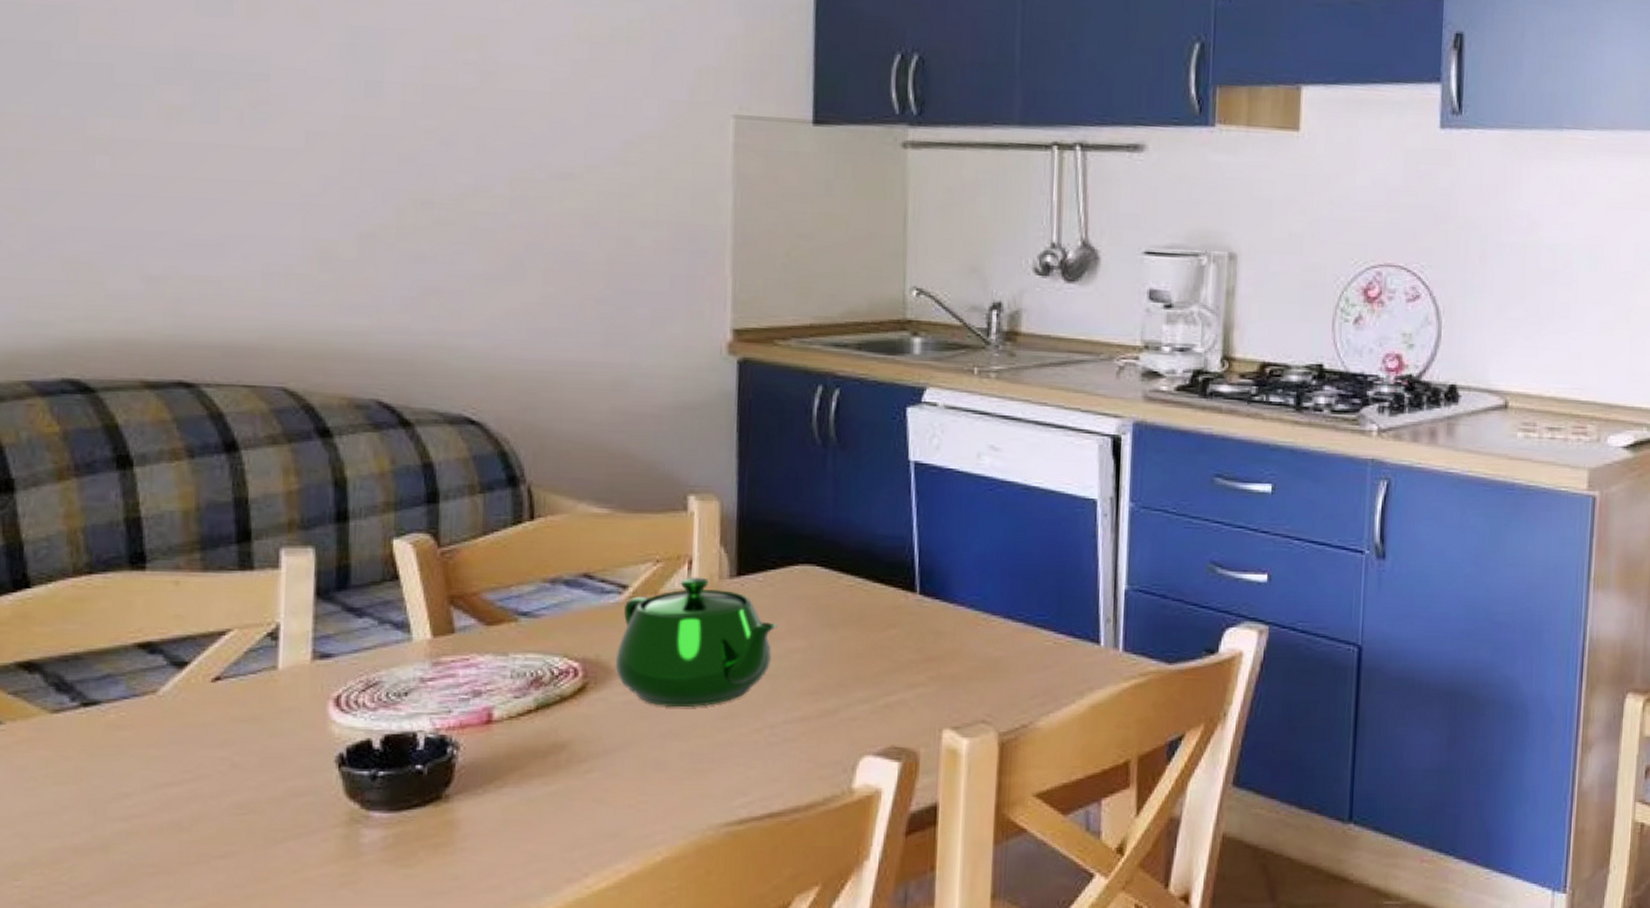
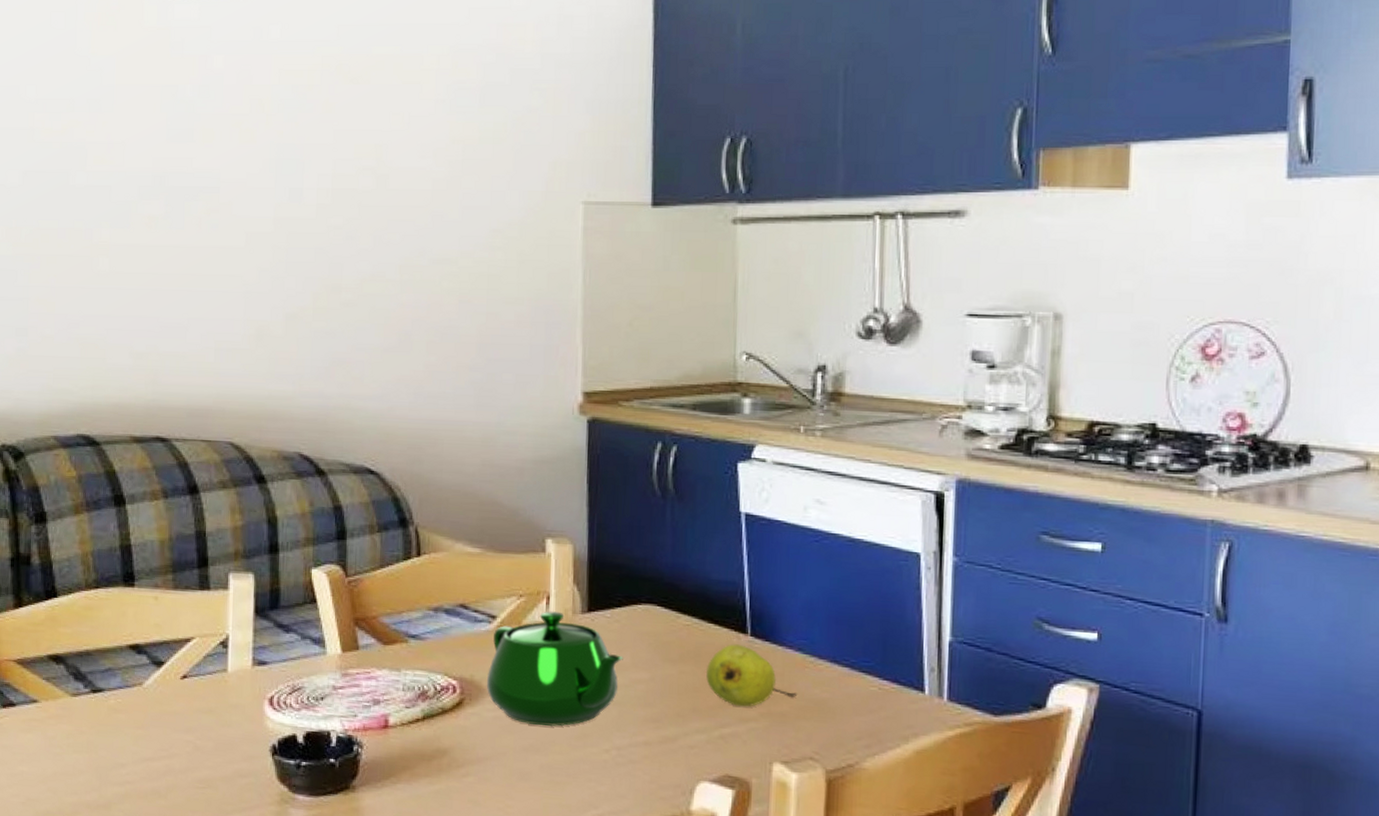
fruit: none [870,604,970,671] -> present [705,644,798,707]

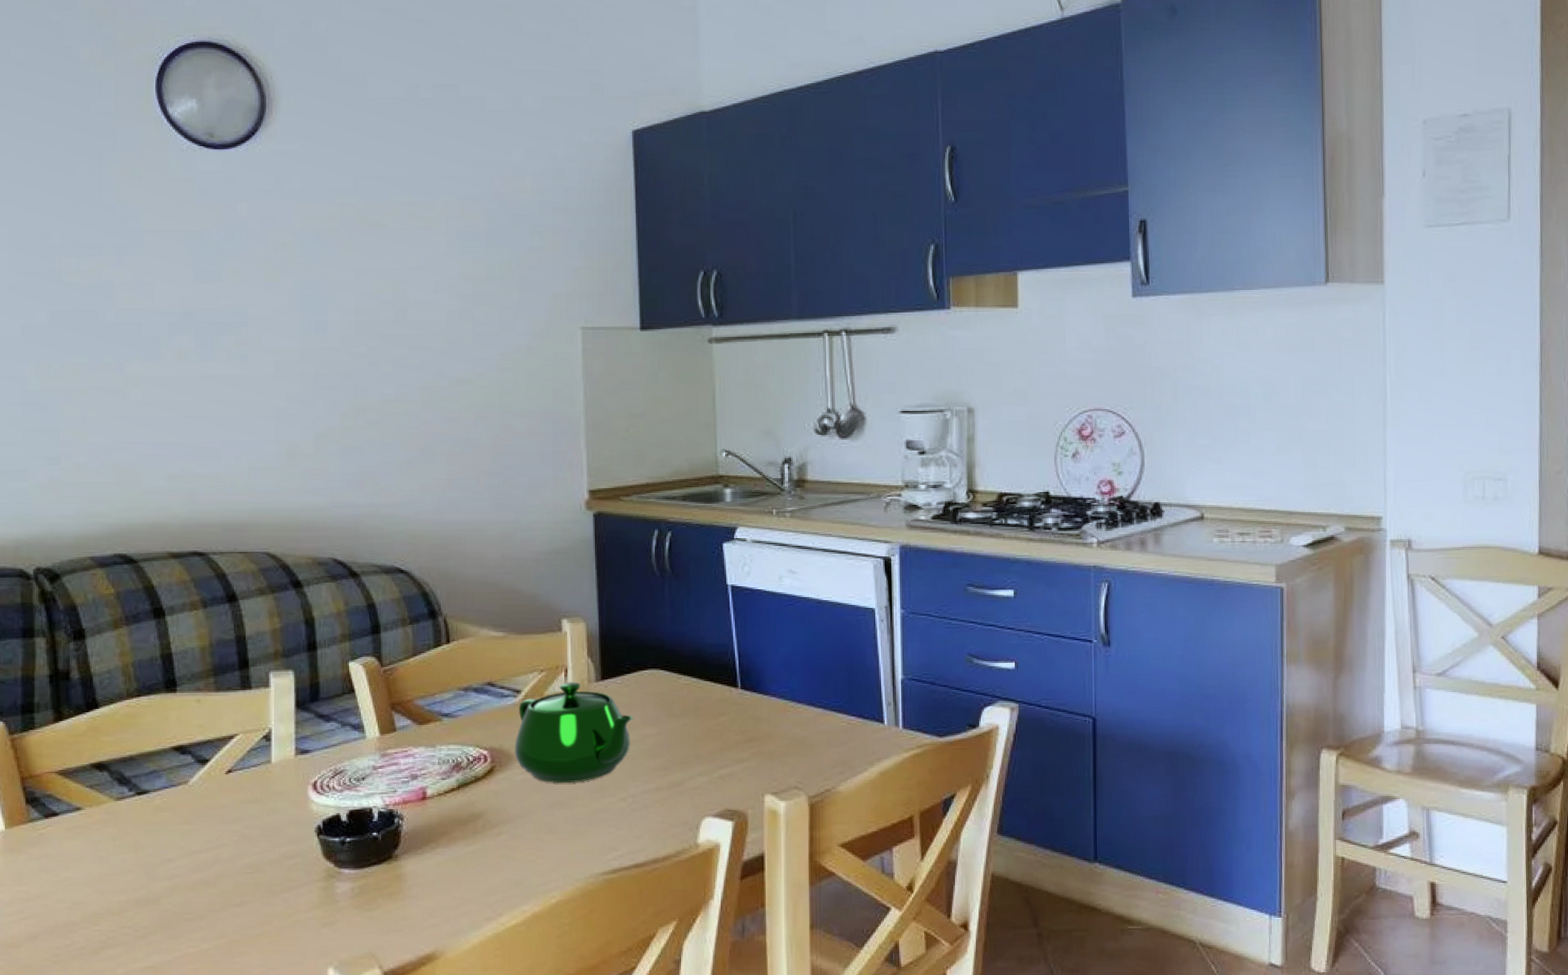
fruit: present [705,644,798,707] -> none [704,697,782,750]

